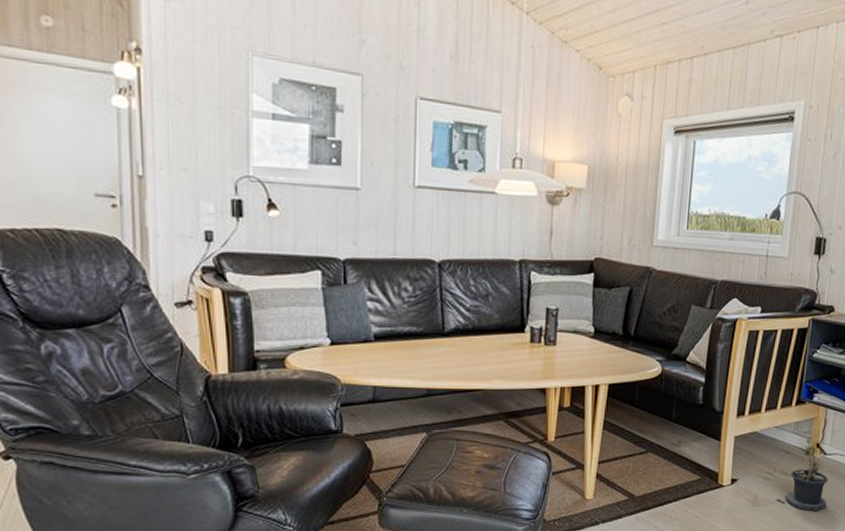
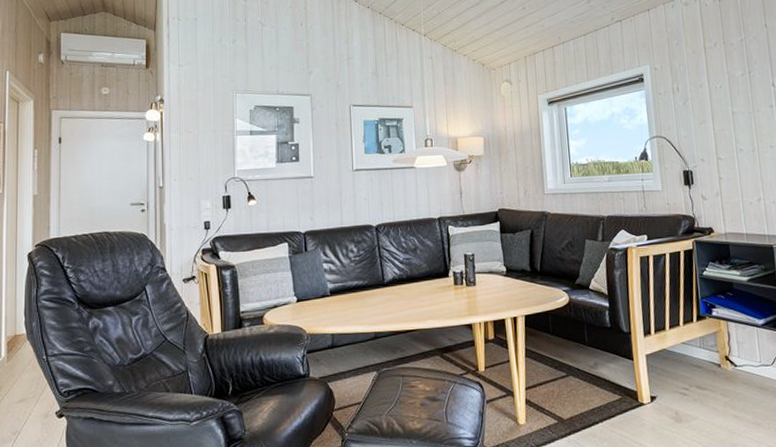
potted plant: present [776,438,828,512] -> none [697,351,749,425]

